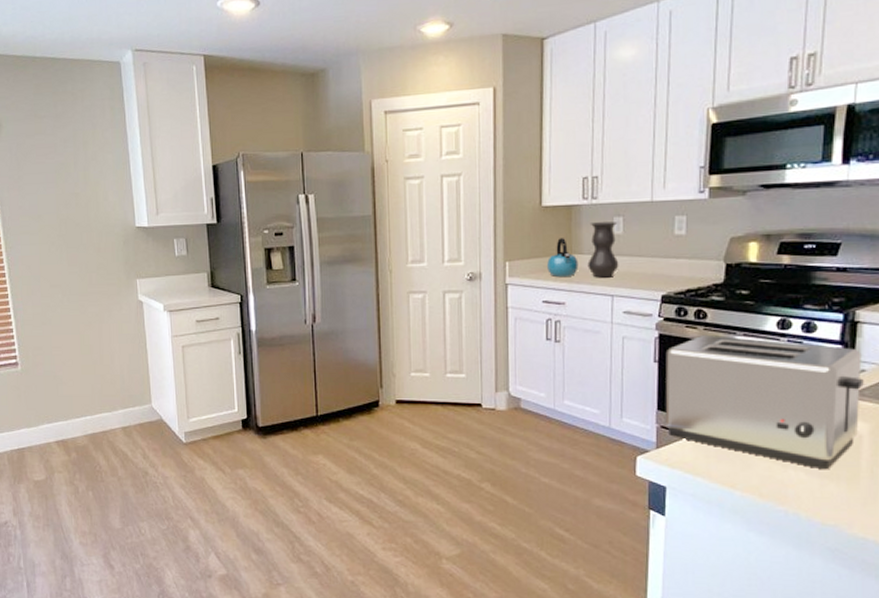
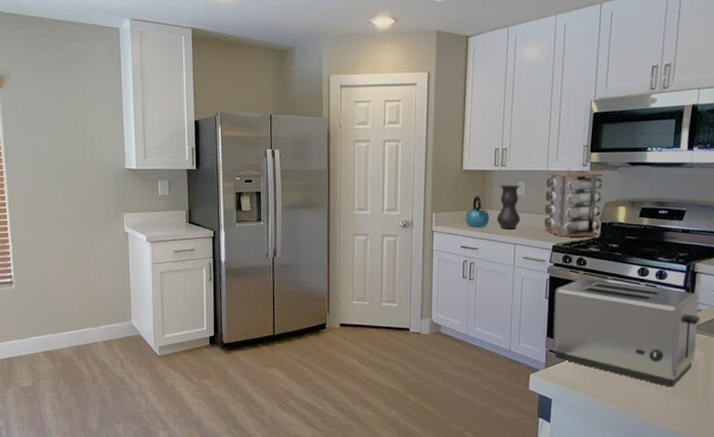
spice rack: none [649,197,727,284] -> present [544,168,603,237]

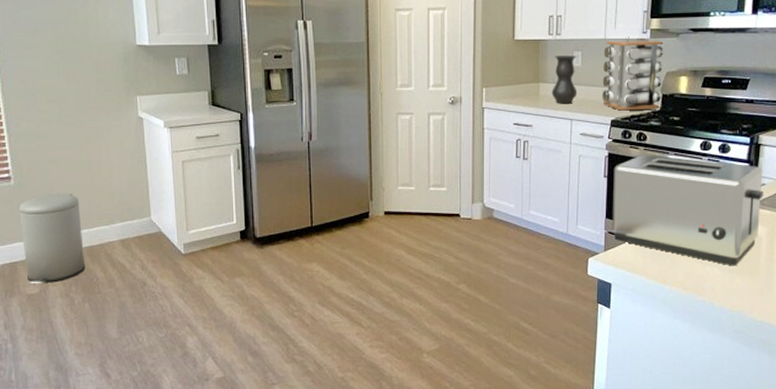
pedal bin: none [18,297,73,378] -> present [19,193,86,284]
kettle: present [465,196,490,228] -> none [518,68,544,103]

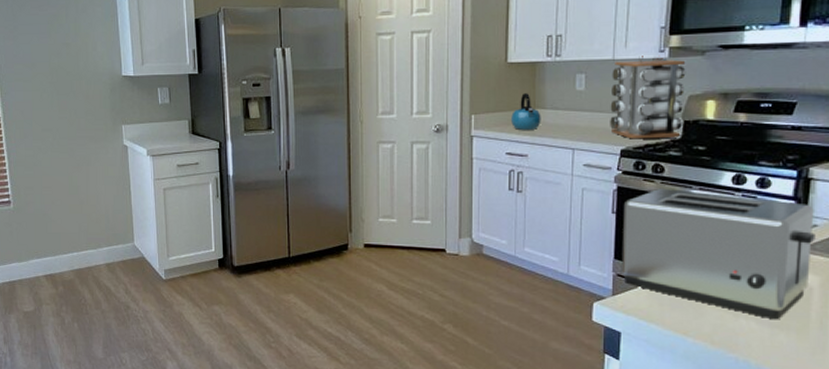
pedal bin: present [19,193,86,284] -> none [17,217,75,303]
kettle: none [518,68,544,103] -> present [511,93,541,131]
vase: present [552,55,578,104] -> none [550,78,581,132]

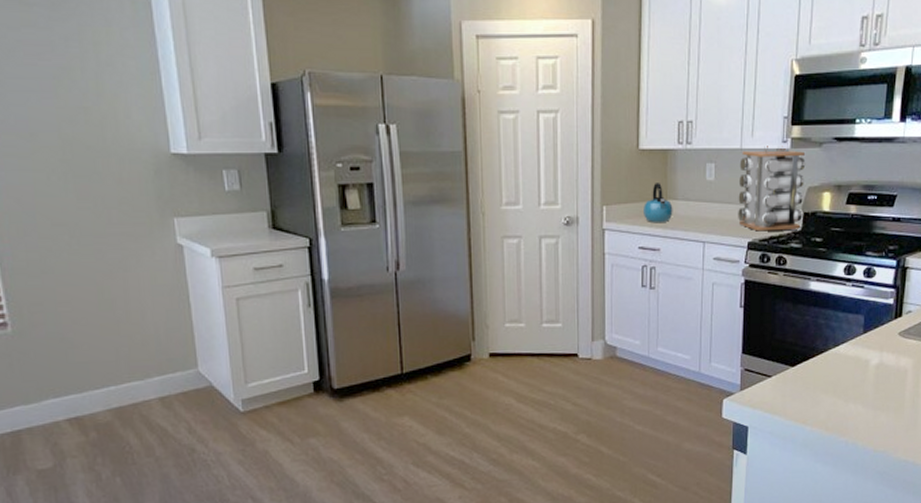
toaster: present [622,188,815,320] -> none [749,280,910,402]

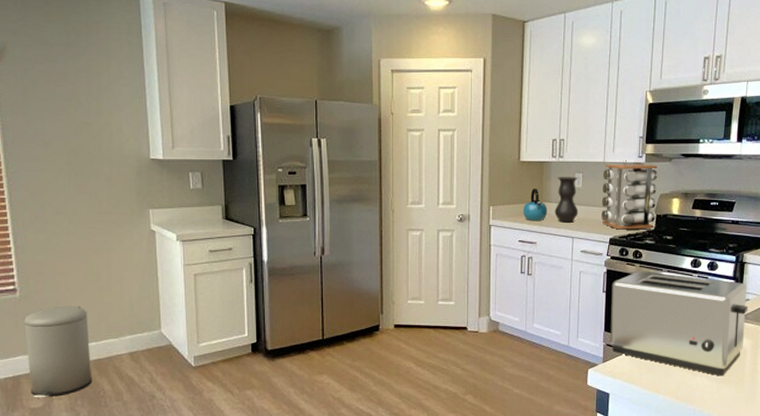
pedal bin: none [20,341,115,458] -> present [24,305,93,398]
vase: none [681,168,711,224] -> present [554,177,579,223]
toaster: none [749,280,910,402] -> present [610,270,748,376]

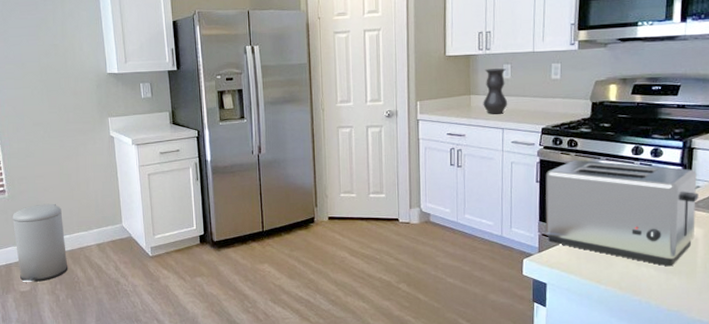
kettle: present [523,188,548,221] -> none [451,82,476,114]
spice rack: present [601,160,658,230] -> none [532,48,592,119]

